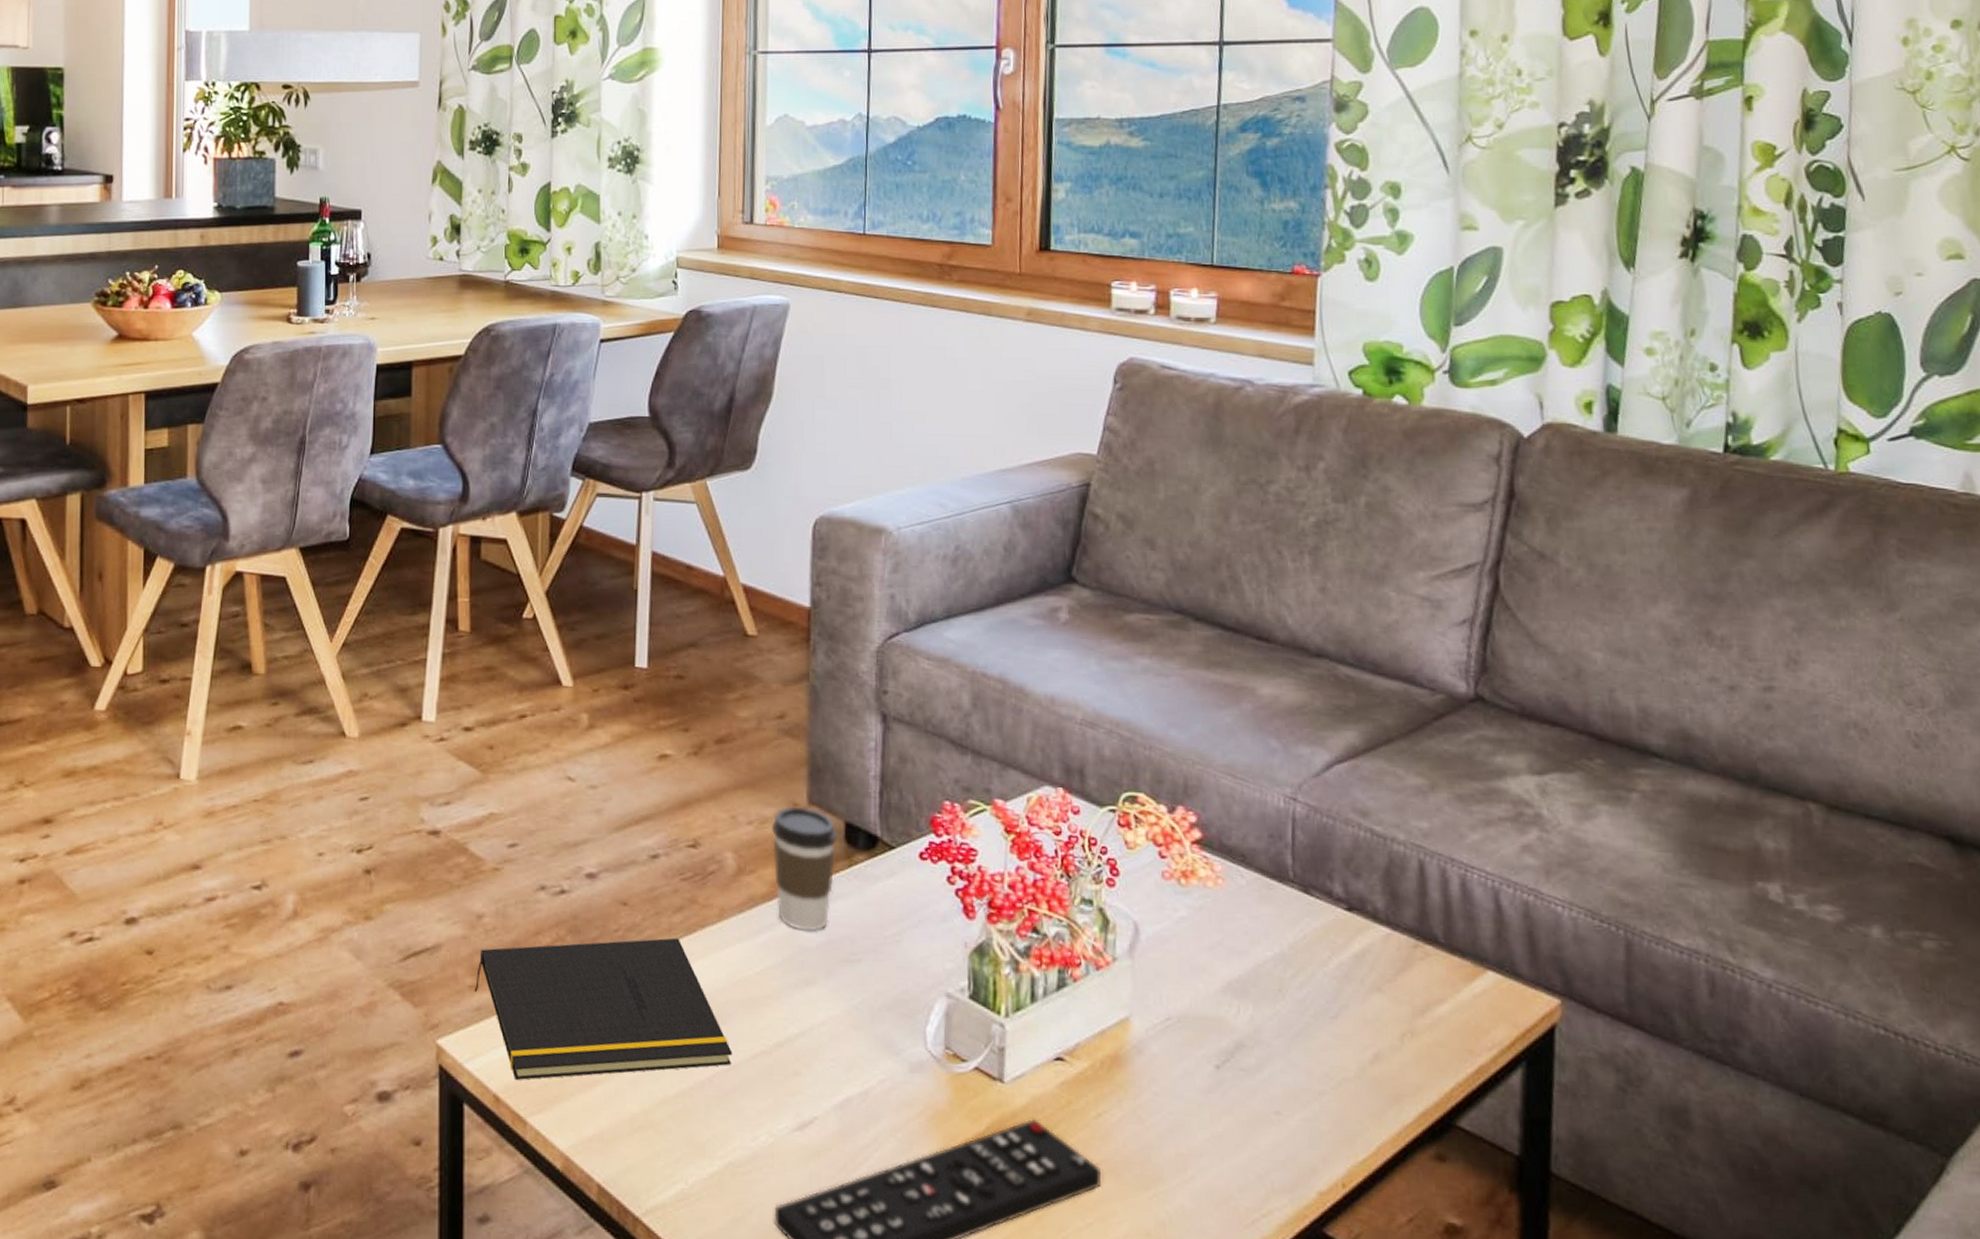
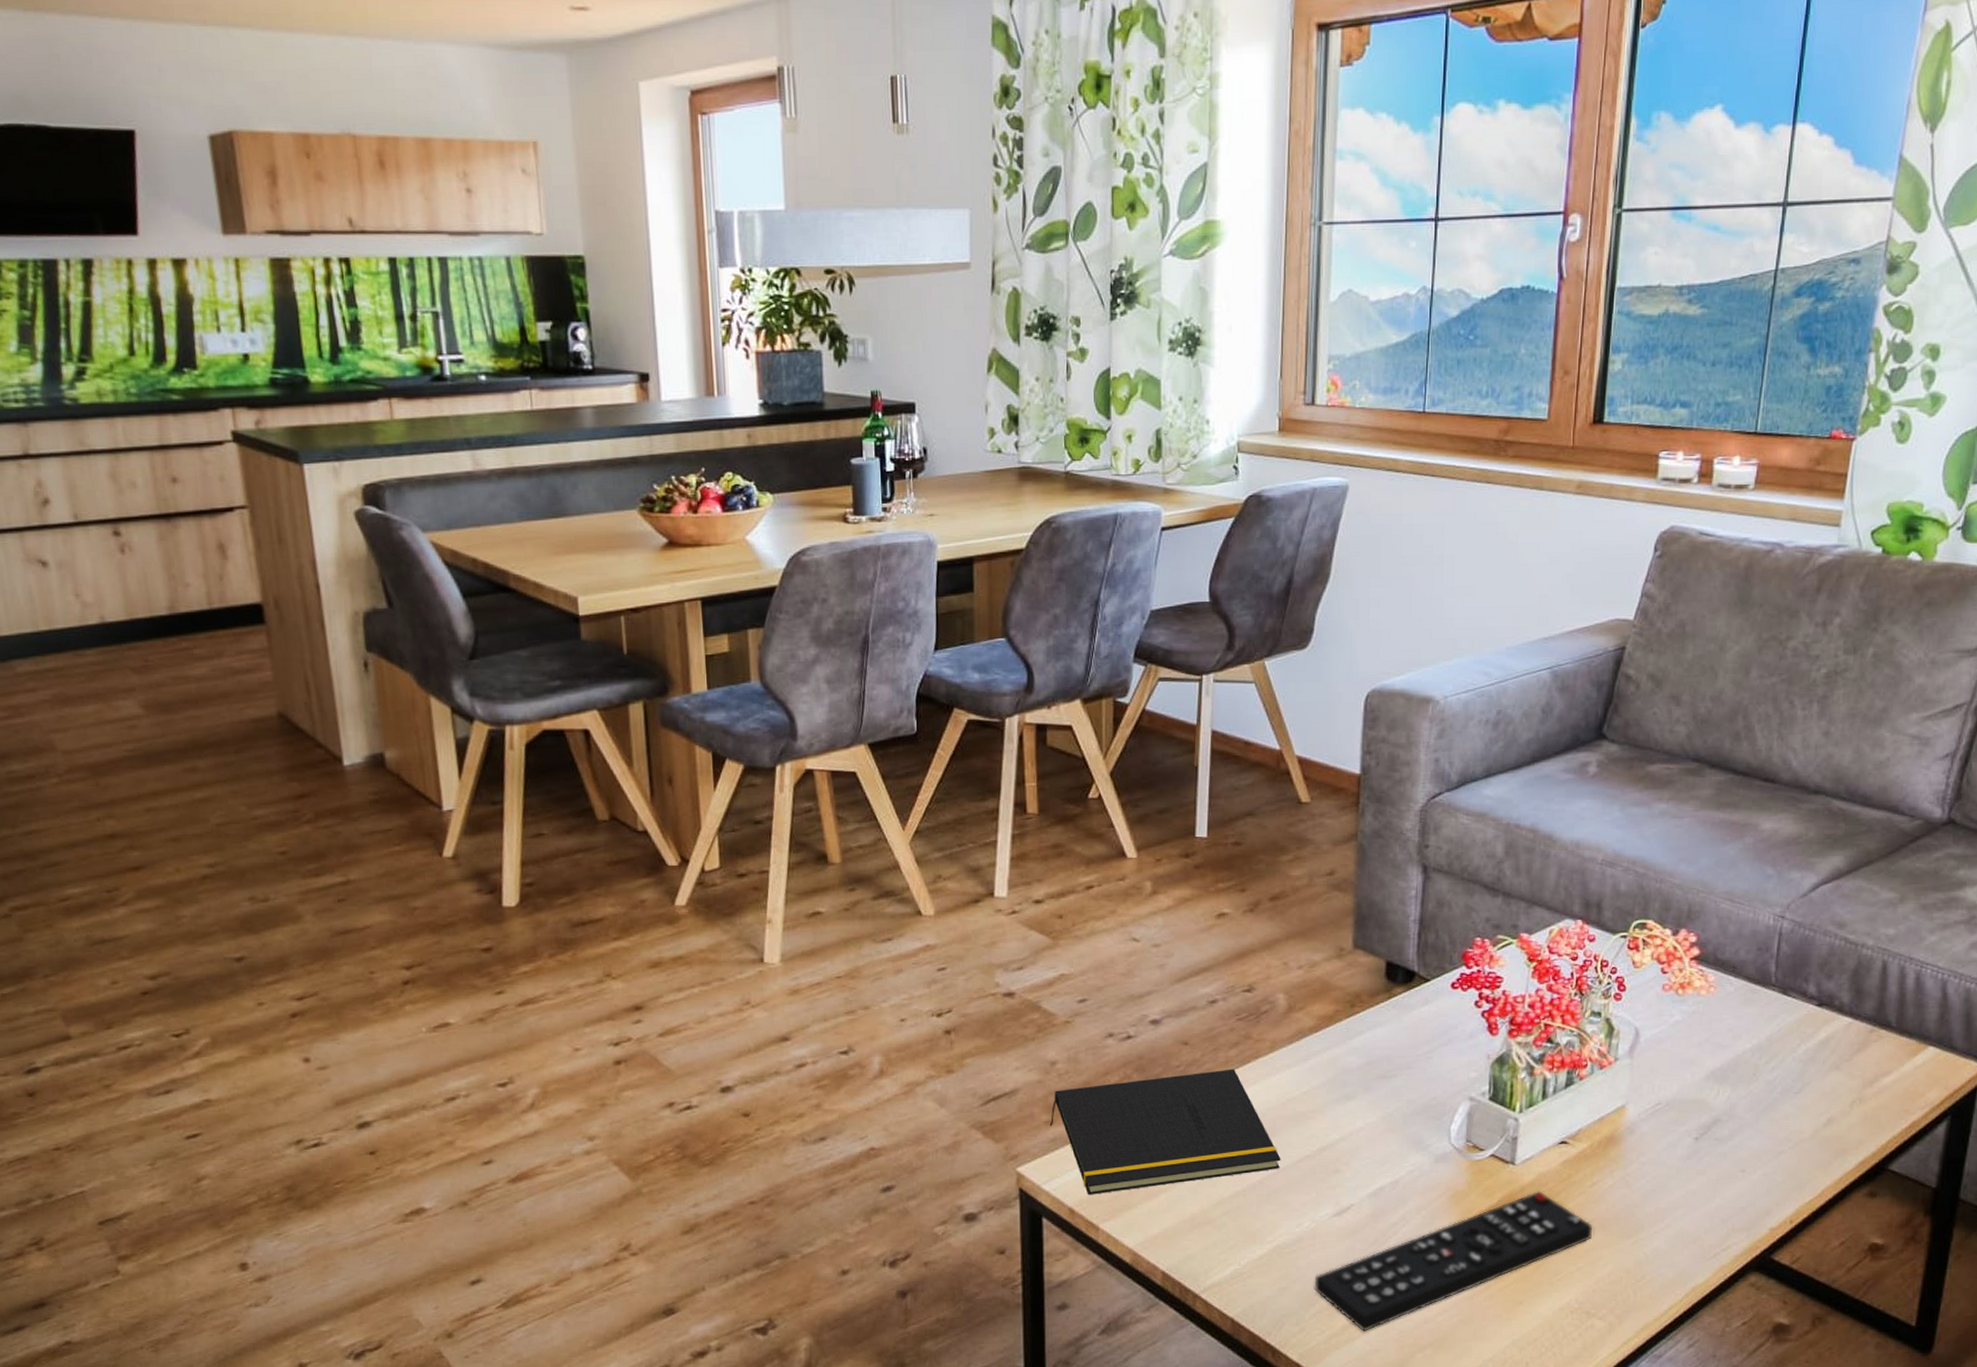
coffee cup: present [772,806,839,932] -> none [1320,950,1380,1055]

